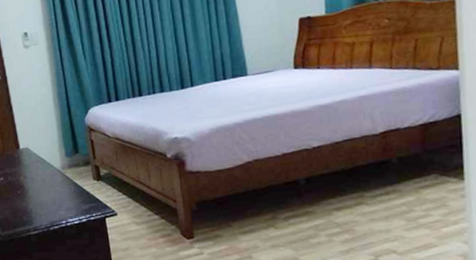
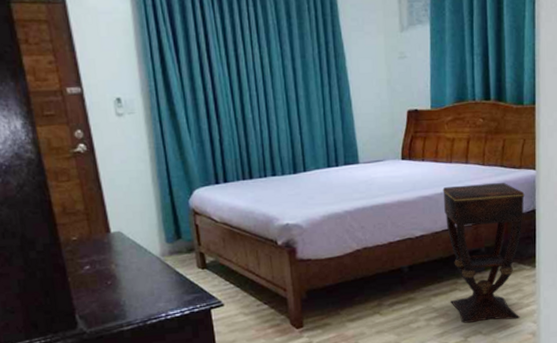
side table: none [342,86,446,240] -> present [442,183,525,323]

